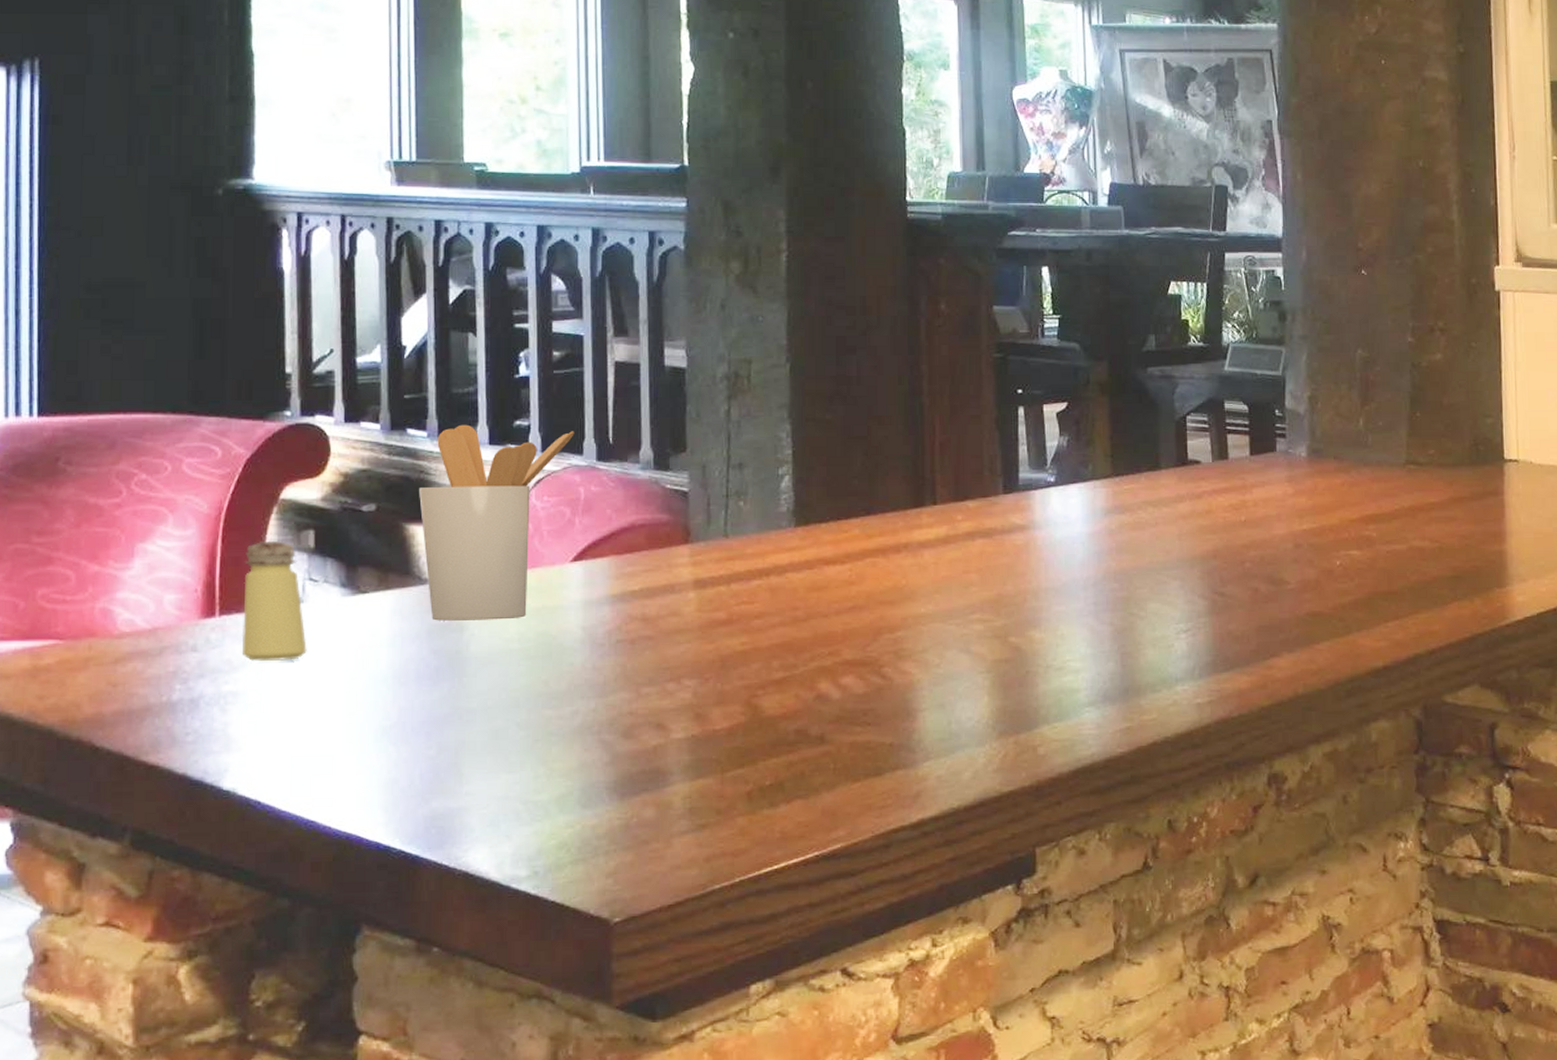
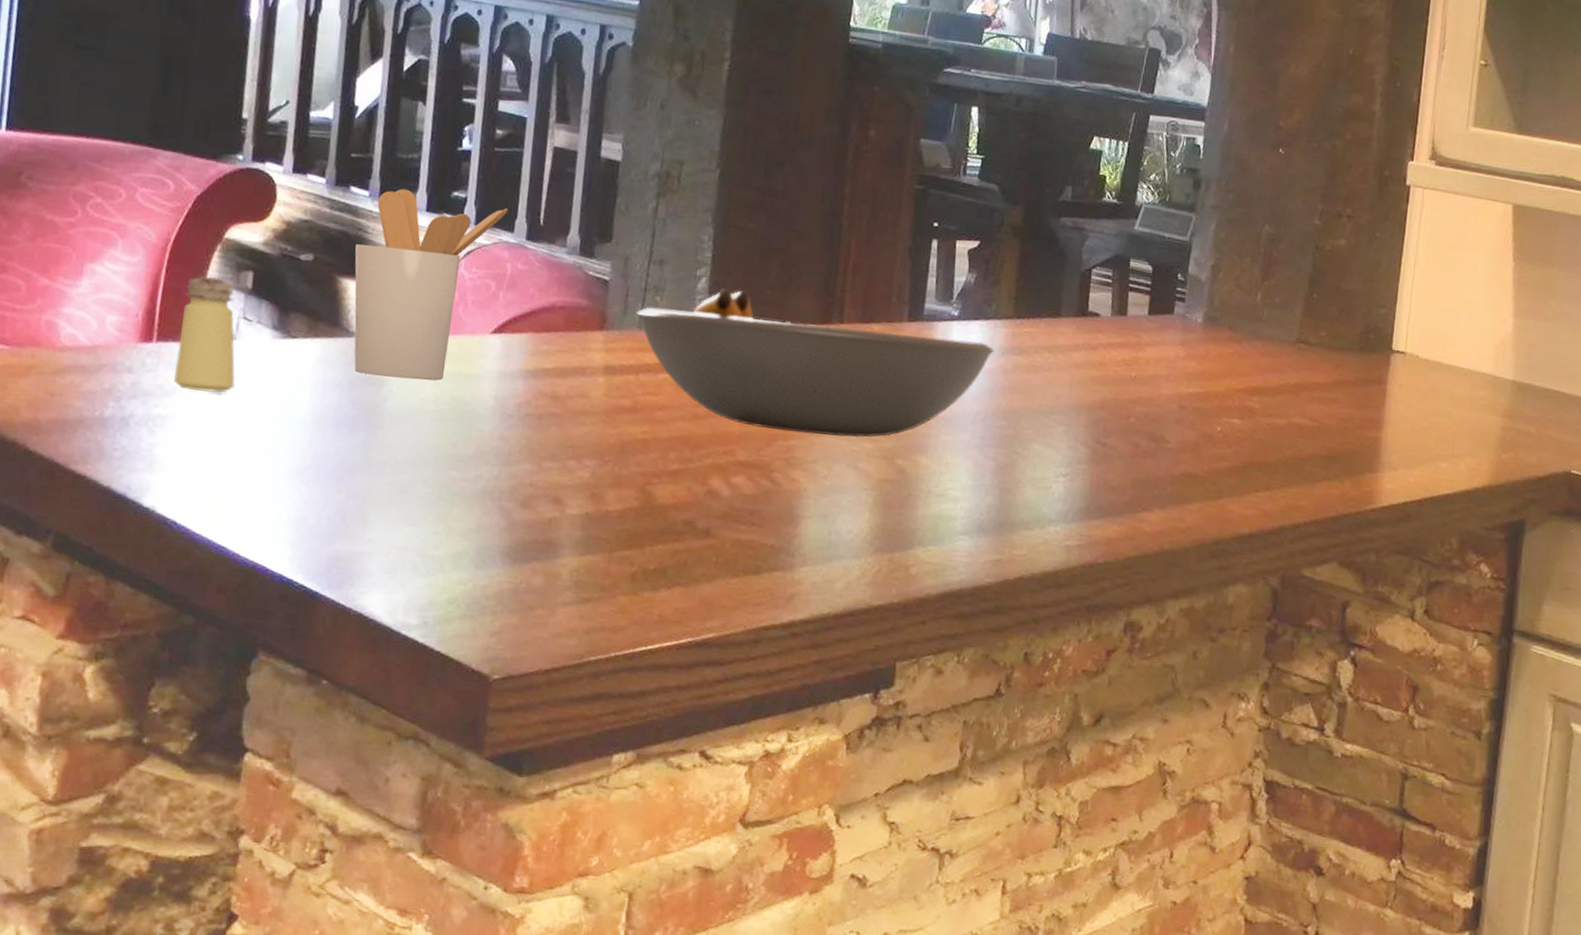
fruit bowl: none [721,484,1097,624] -> present [637,288,995,438]

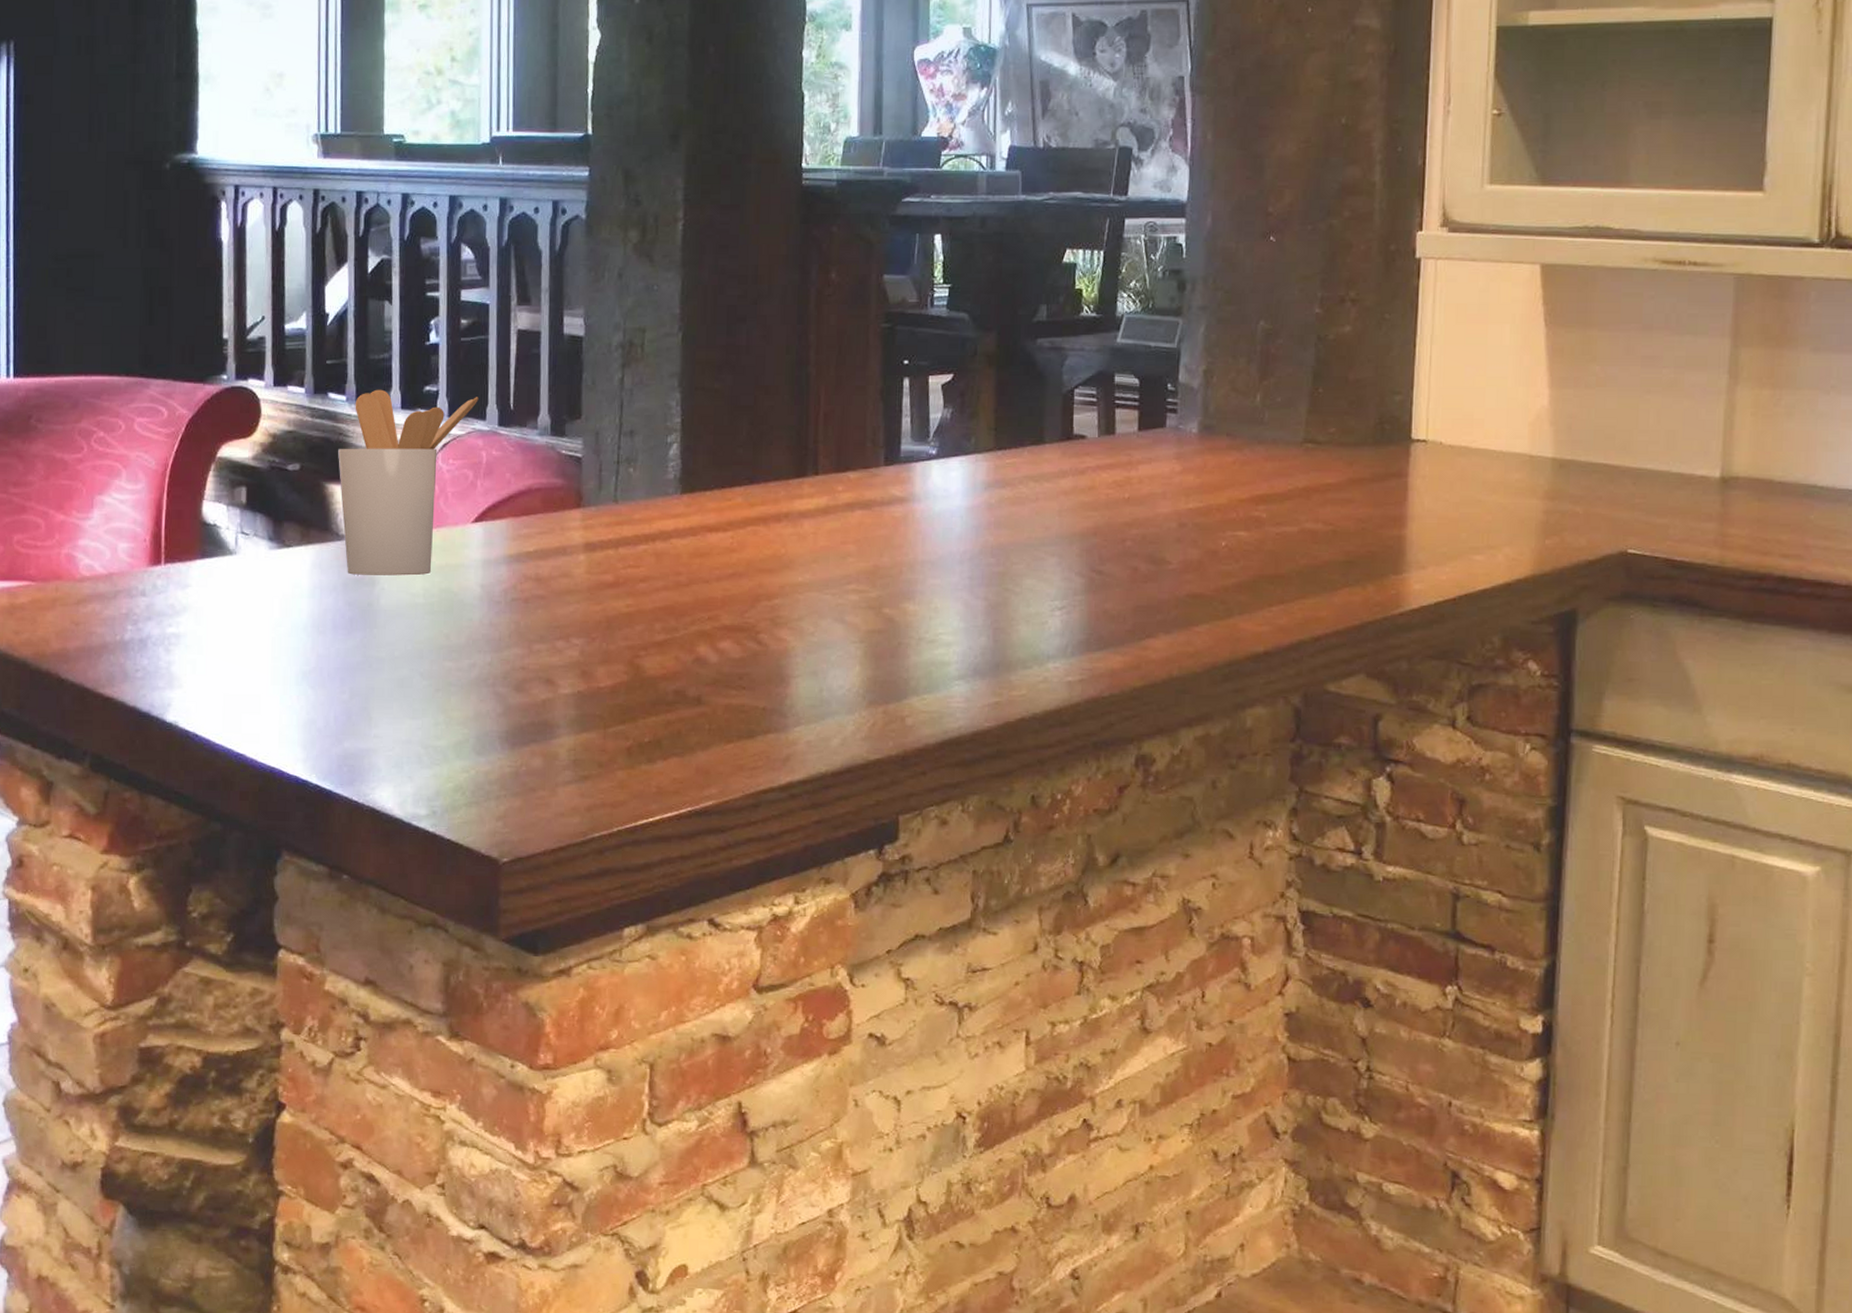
saltshaker: present [174,276,236,393] -> none [183,495,239,608]
fruit bowl: present [637,288,995,438] -> none [611,452,977,592]

